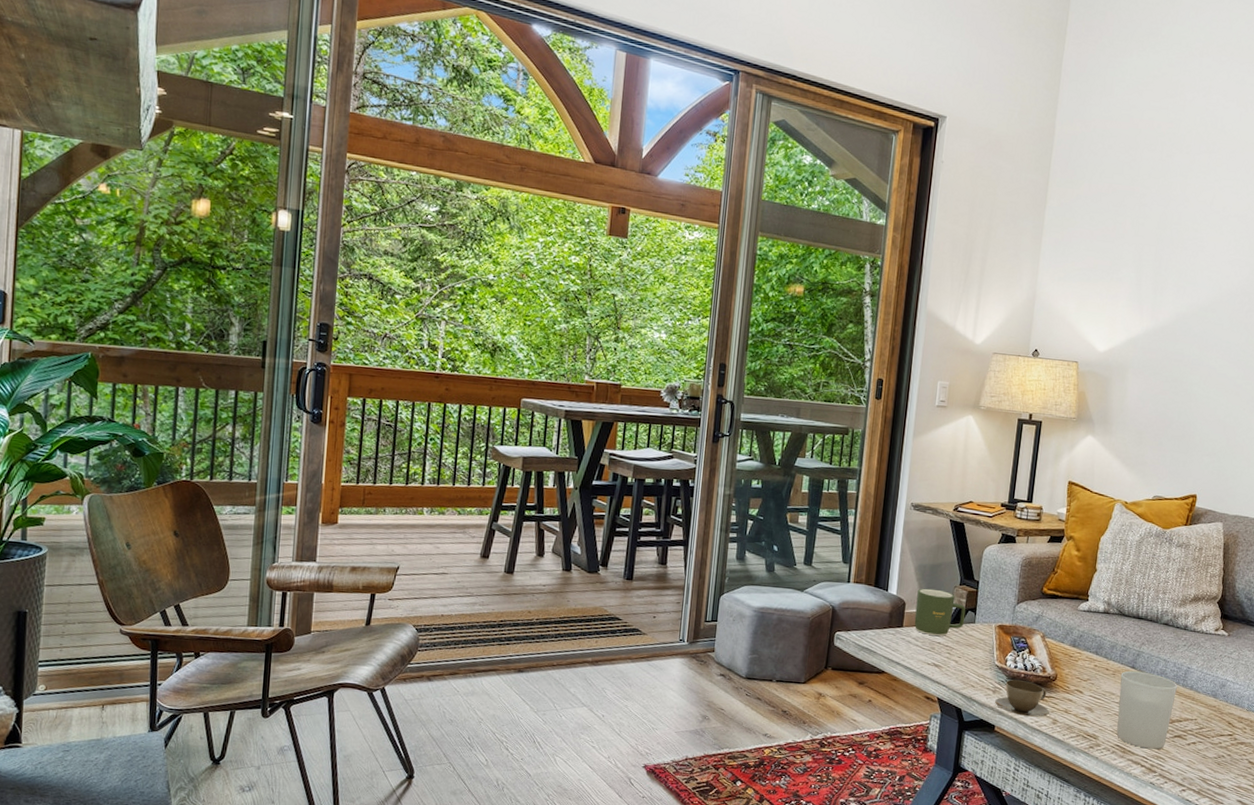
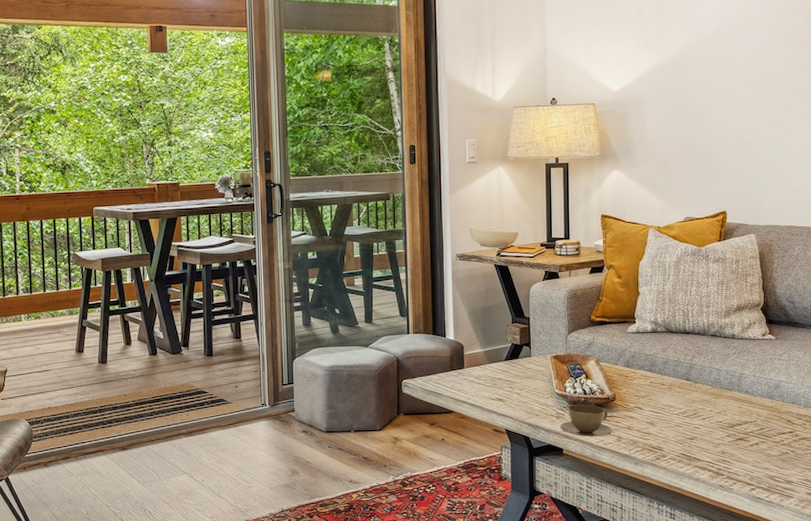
mug: present [914,588,966,636] -> none [473,330,521,372]
bowl: none [929,476,981,504] -> present [470,227,519,249]
candle holder: present [1116,670,1178,749] -> none [676,382,734,454]

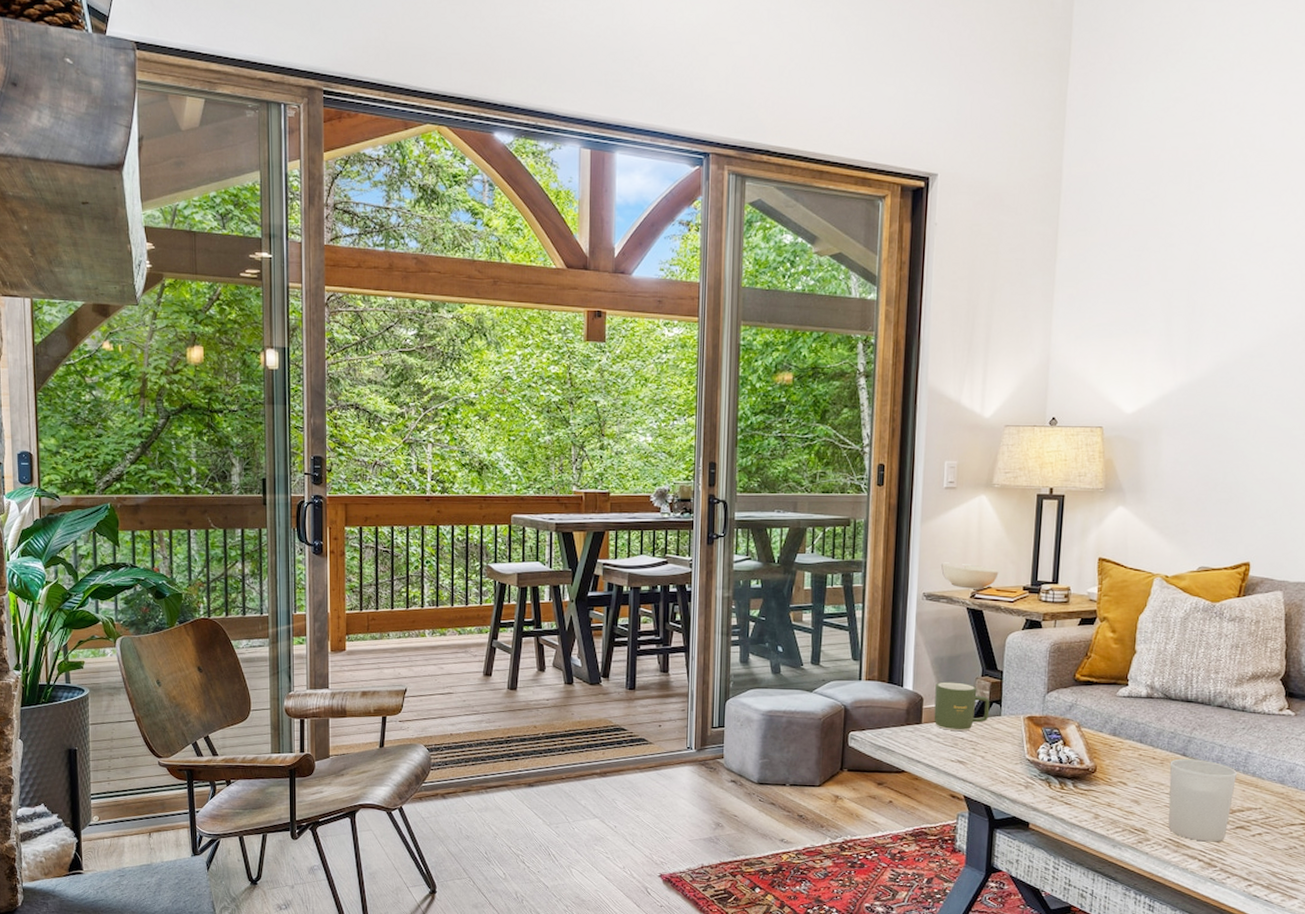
mug: none [473,330,521,372] -> present [934,681,990,731]
teacup: present [560,404,613,437] -> none [1028,773,1090,812]
candle holder: none [676,382,734,454] -> present [1168,758,1238,842]

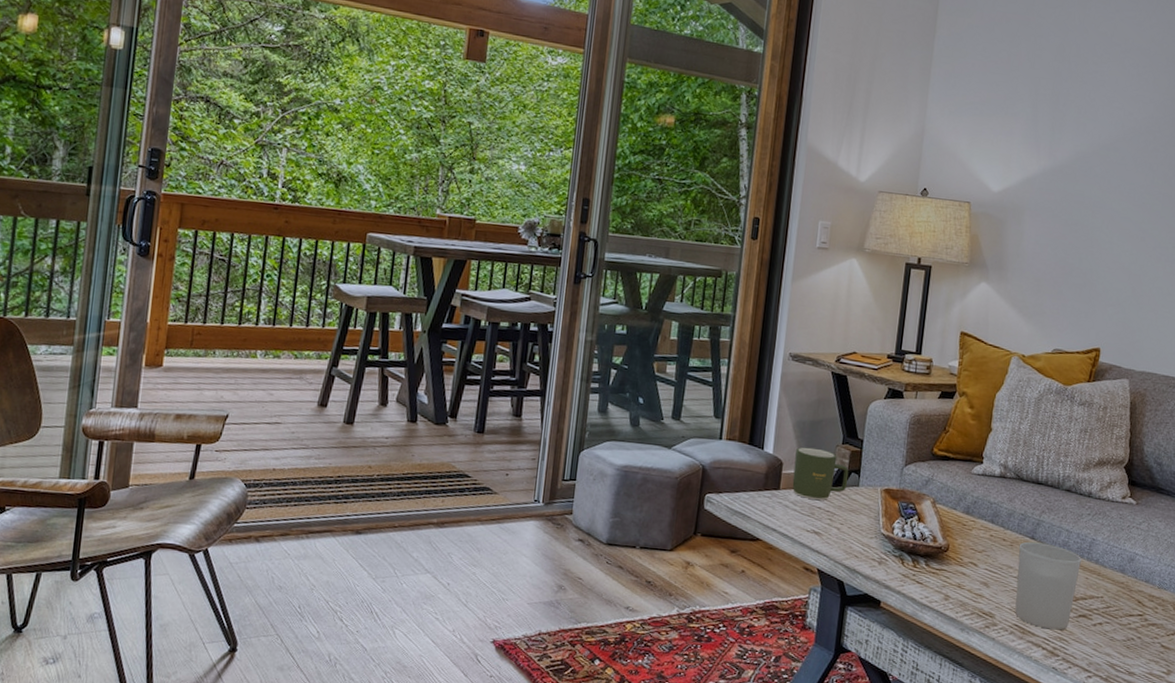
bowl: present [941,563,999,590] -> none [809,324,865,355]

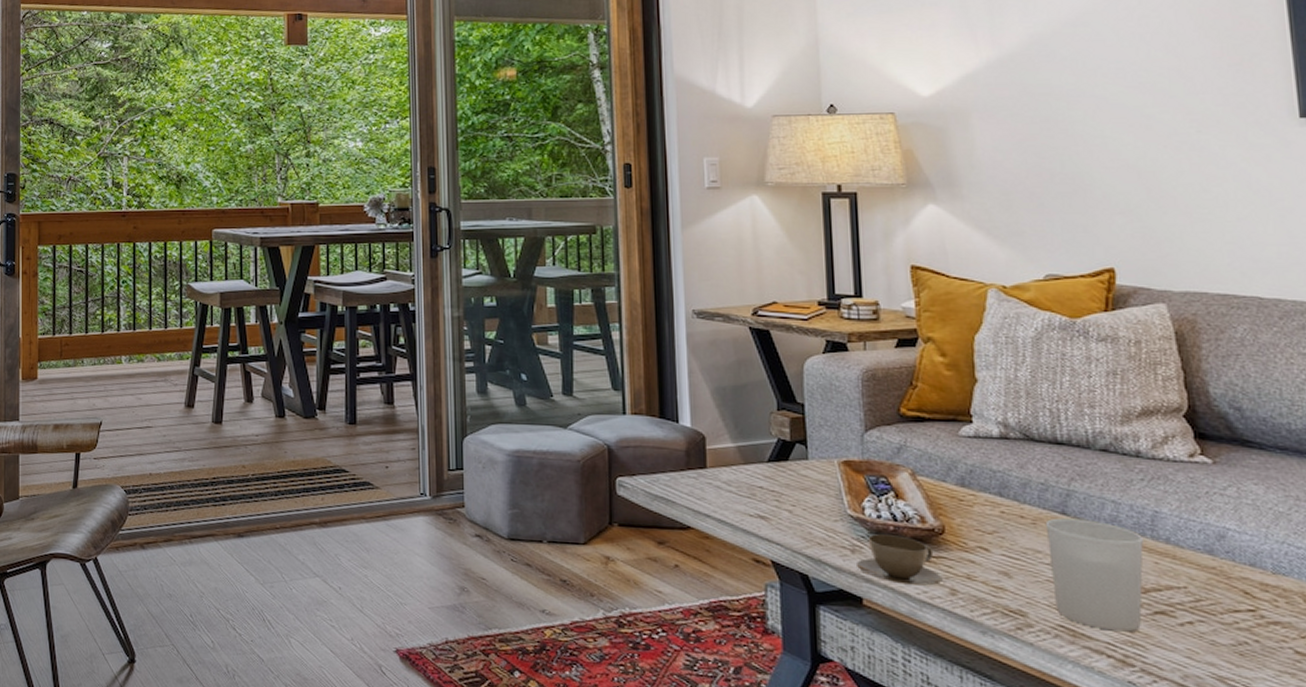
mug: present [792,447,849,500] -> none [720,416,793,478]
teacup: none [881,550,941,593] -> present [857,534,943,586]

